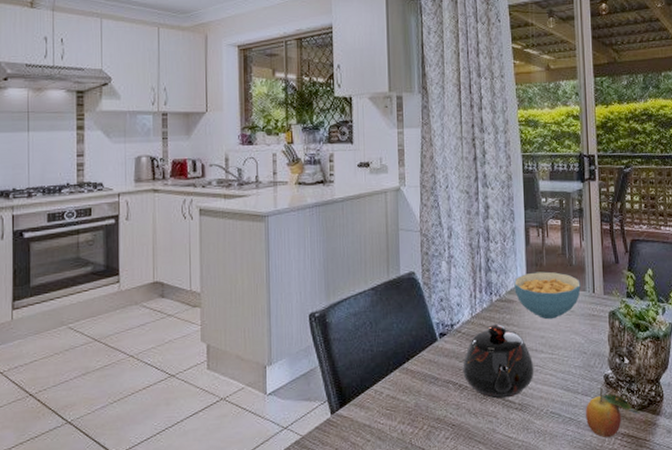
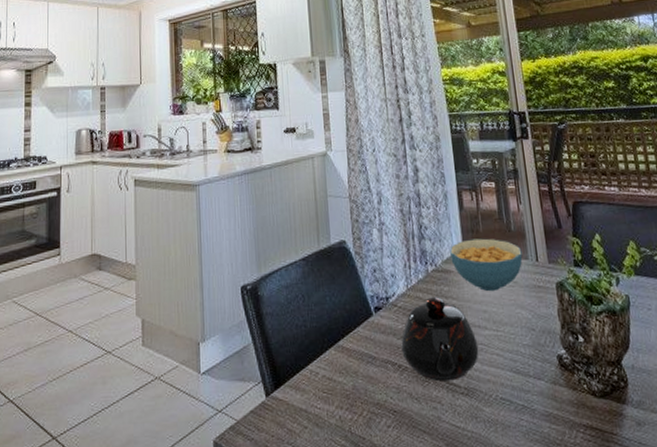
fruit: present [586,387,640,438] -> none [540,369,603,431]

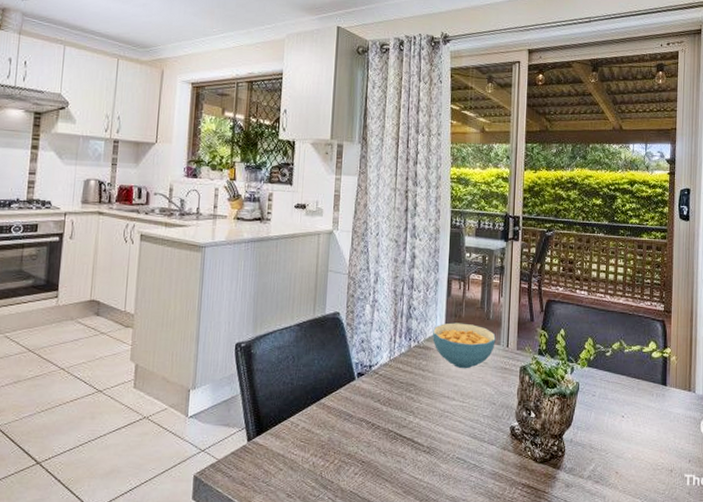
teapot: present [401,297,479,382] -> none [376,369,445,440]

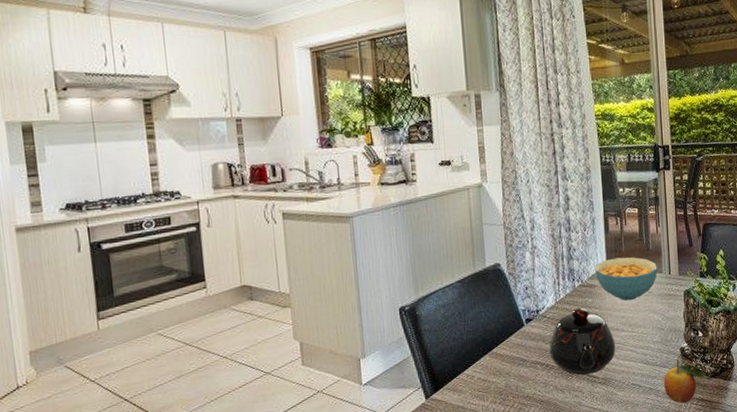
teapot: none [376,369,445,440] -> present [549,307,616,375]
fruit: none [490,438,542,487] -> present [664,359,713,404]

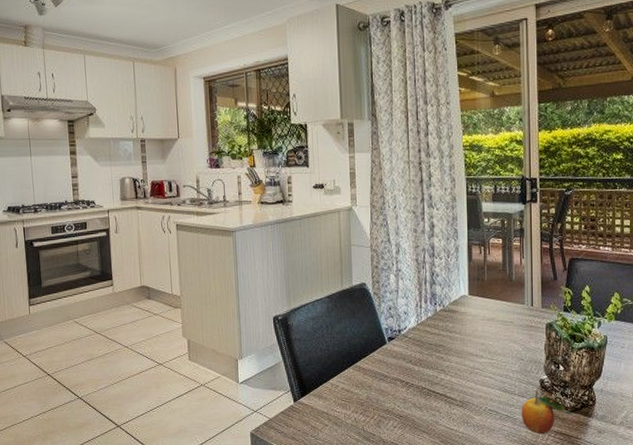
teapot: present [549,307,616,375] -> none [409,331,475,396]
cereal bowl: present [595,257,658,301] -> none [457,286,520,329]

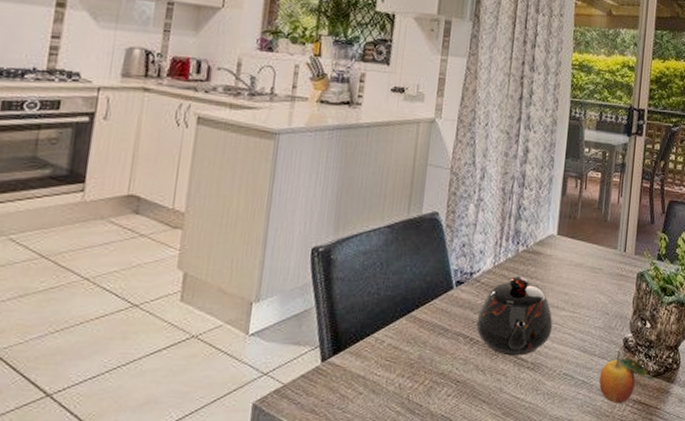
teapot: none [409,331,475,396] -> present [476,276,553,356]

